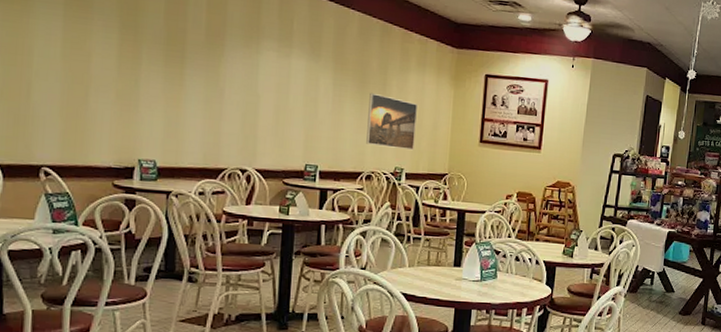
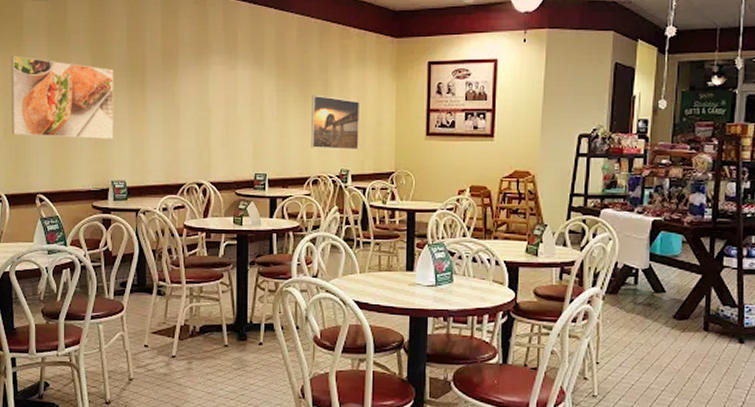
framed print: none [10,10,147,115] -> present [11,56,114,139]

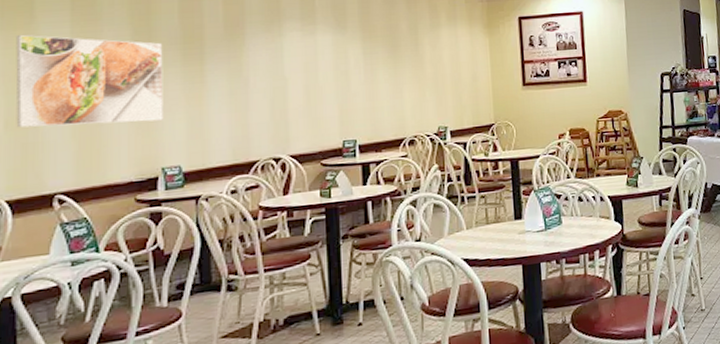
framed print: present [311,95,361,149] -> none [402,55,456,109]

